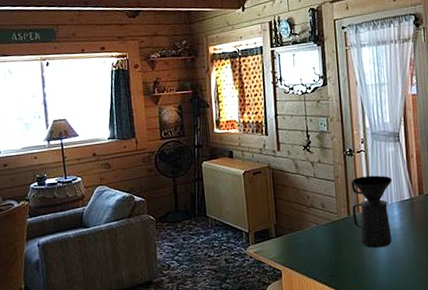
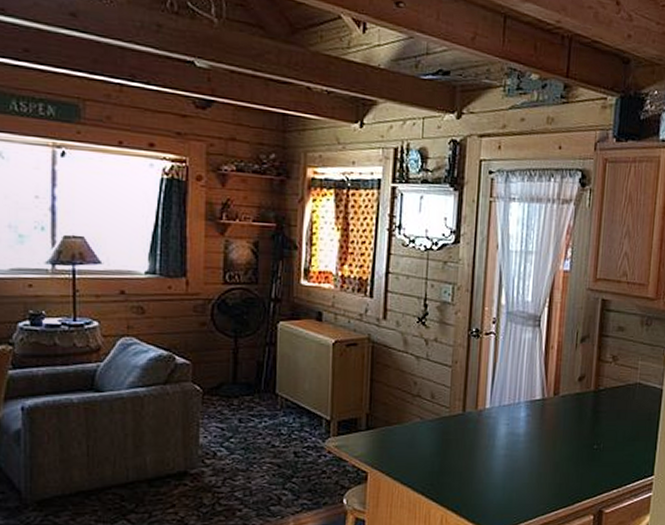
coffee maker: present [351,175,392,248] -> none [468,365,524,456]

